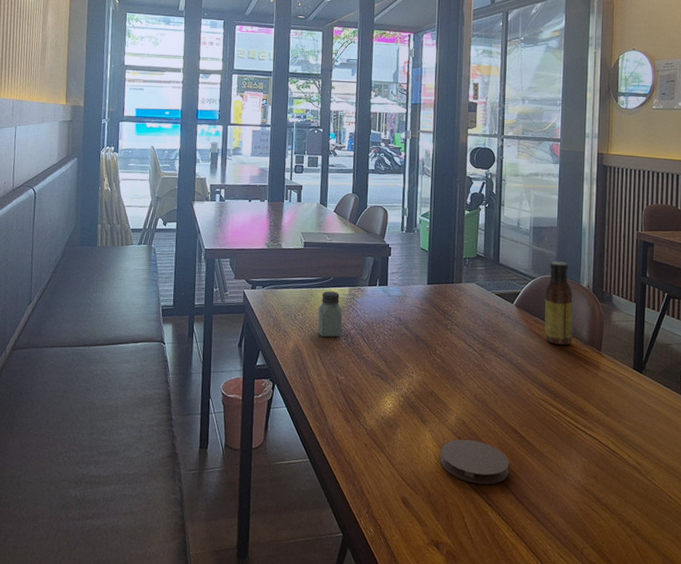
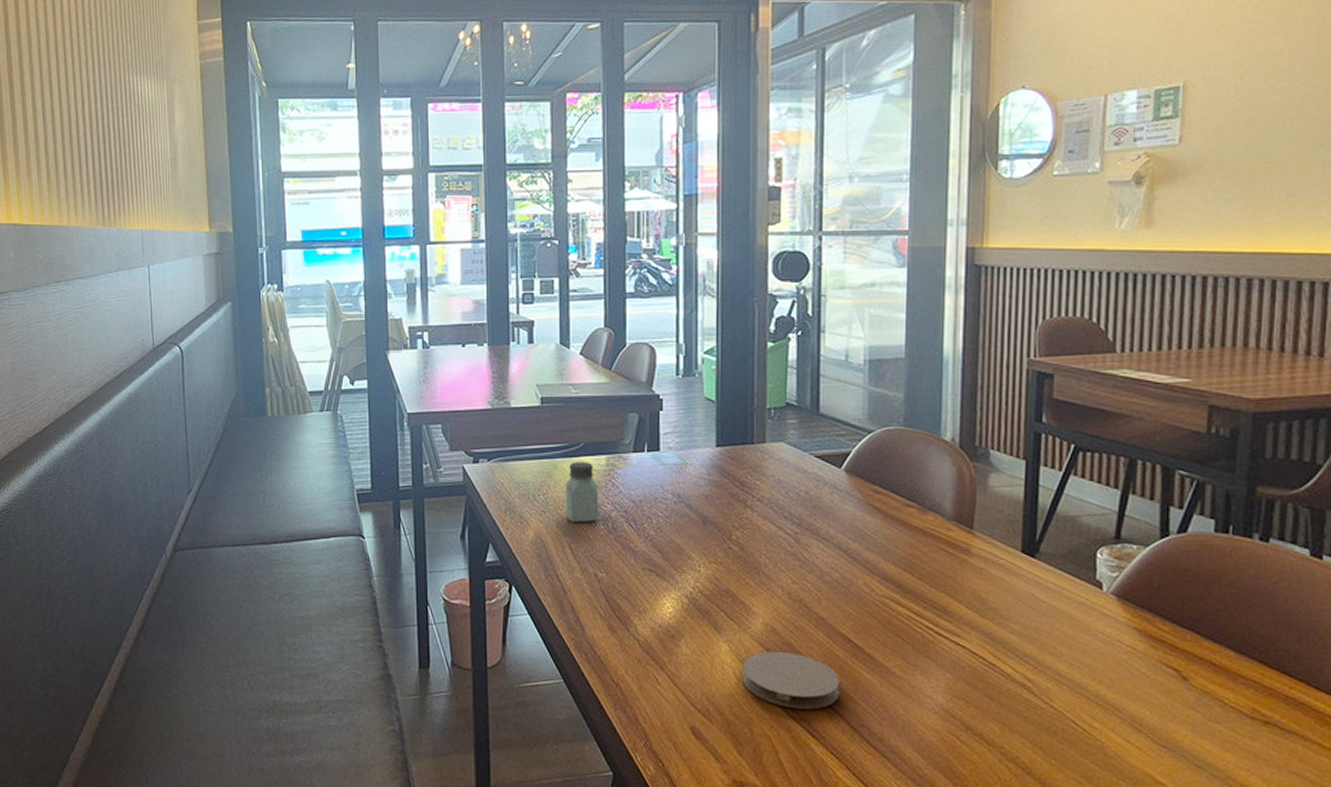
sauce bottle: present [544,261,573,345] -> none [887,407,931,522]

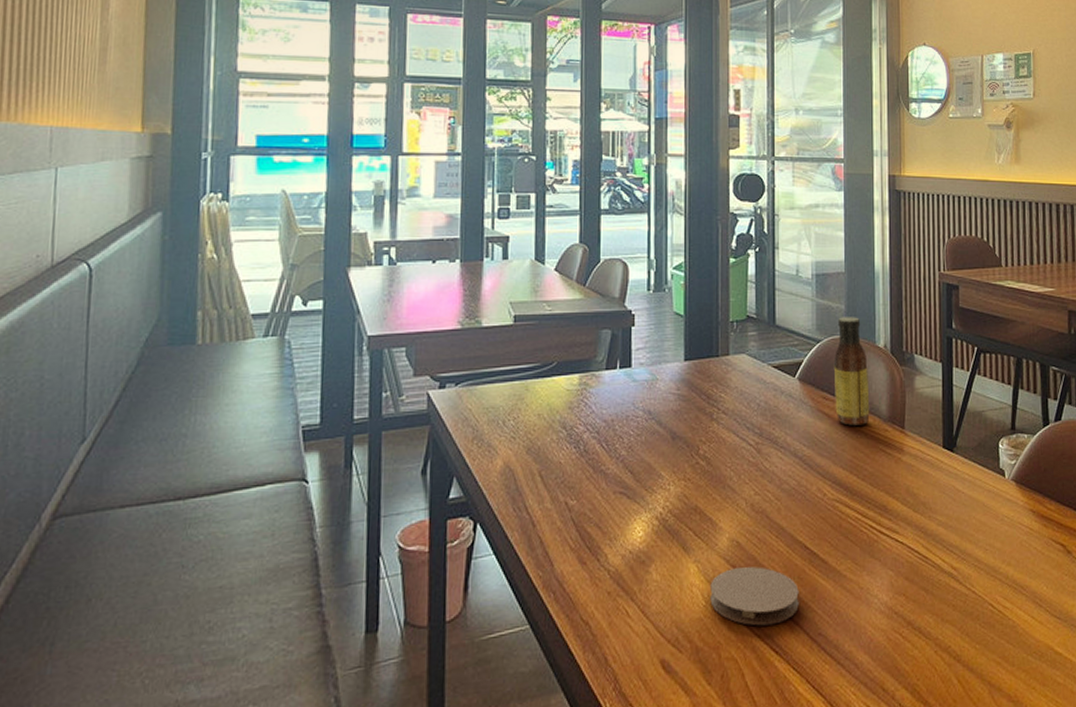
saltshaker: present [565,462,599,523] -> none [536,382,571,448]
sauce bottle: none [887,407,931,522] -> present [833,317,870,426]

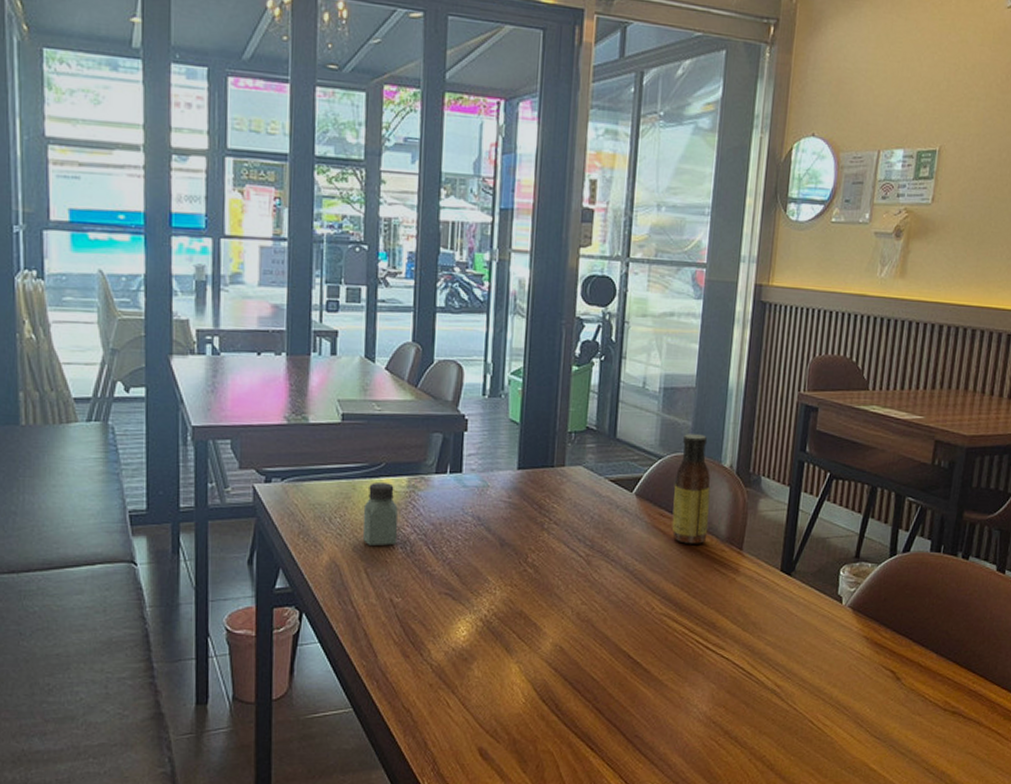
saltshaker: none [536,382,571,448] -> present [362,483,398,547]
coaster: present [710,566,799,626] -> none [530,671,619,725]

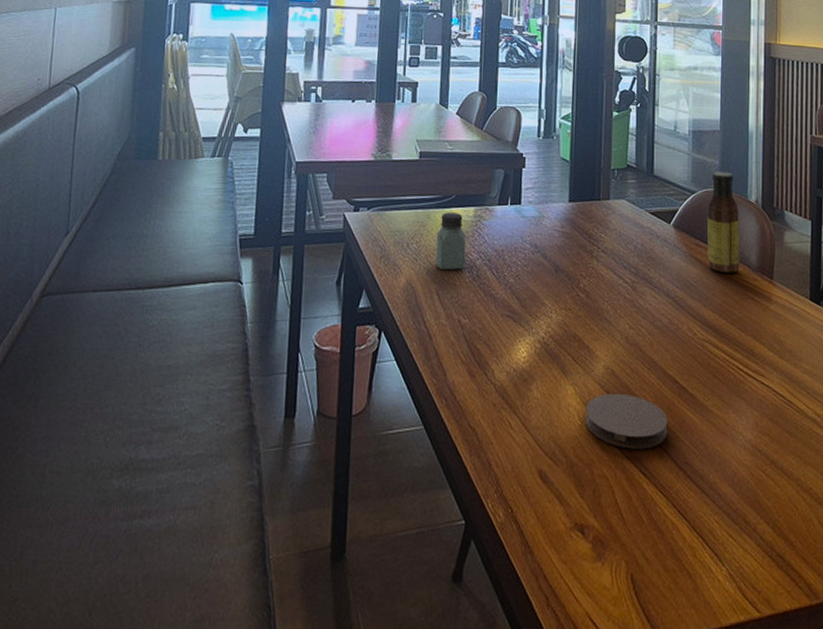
coaster: none [530,671,619,725] -> present [585,394,668,450]

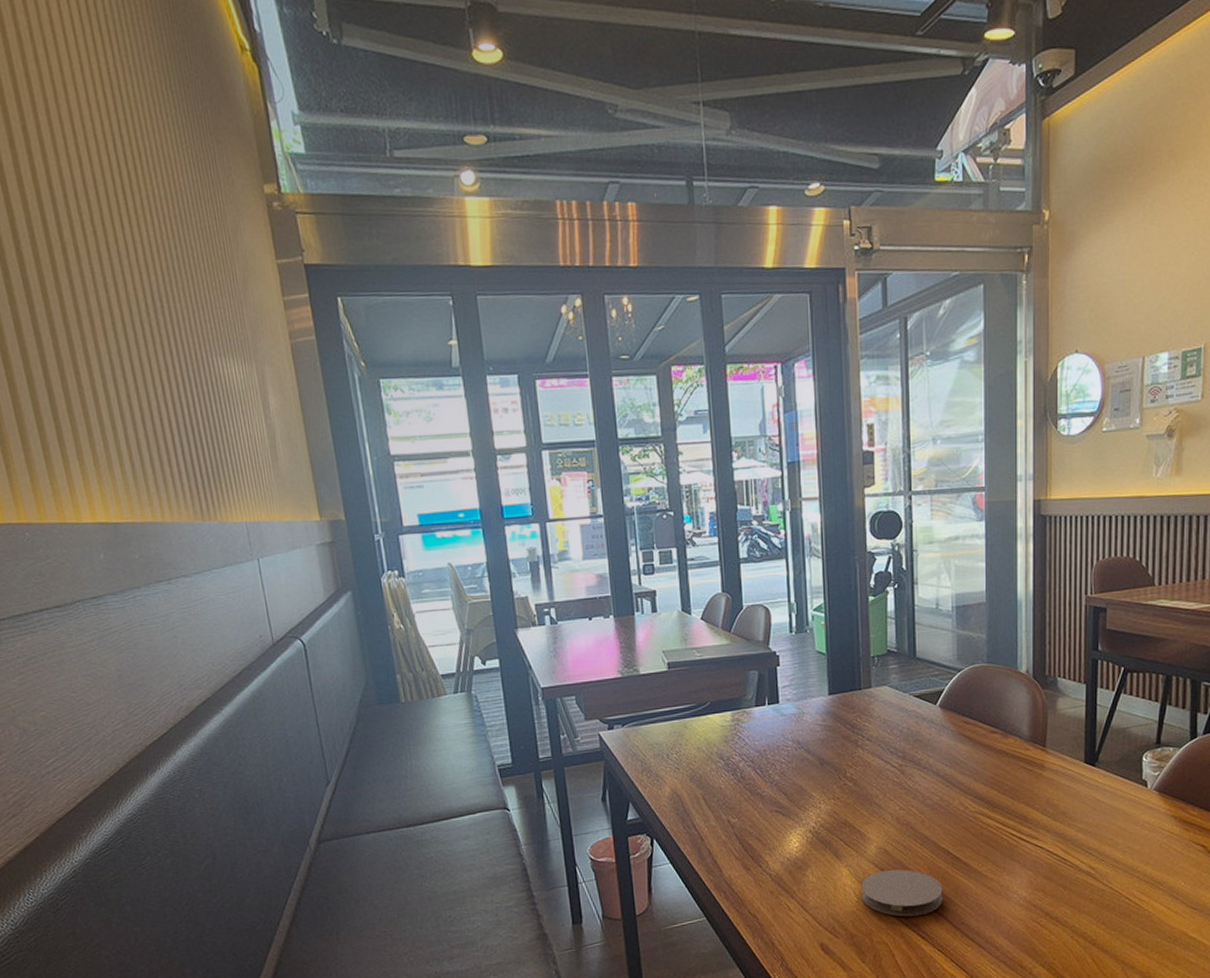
saltshaker: present [435,212,466,271] -> none [695,719,729,776]
sauce bottle: present [707,171,740,273] -> none [974,645,1011,747]

